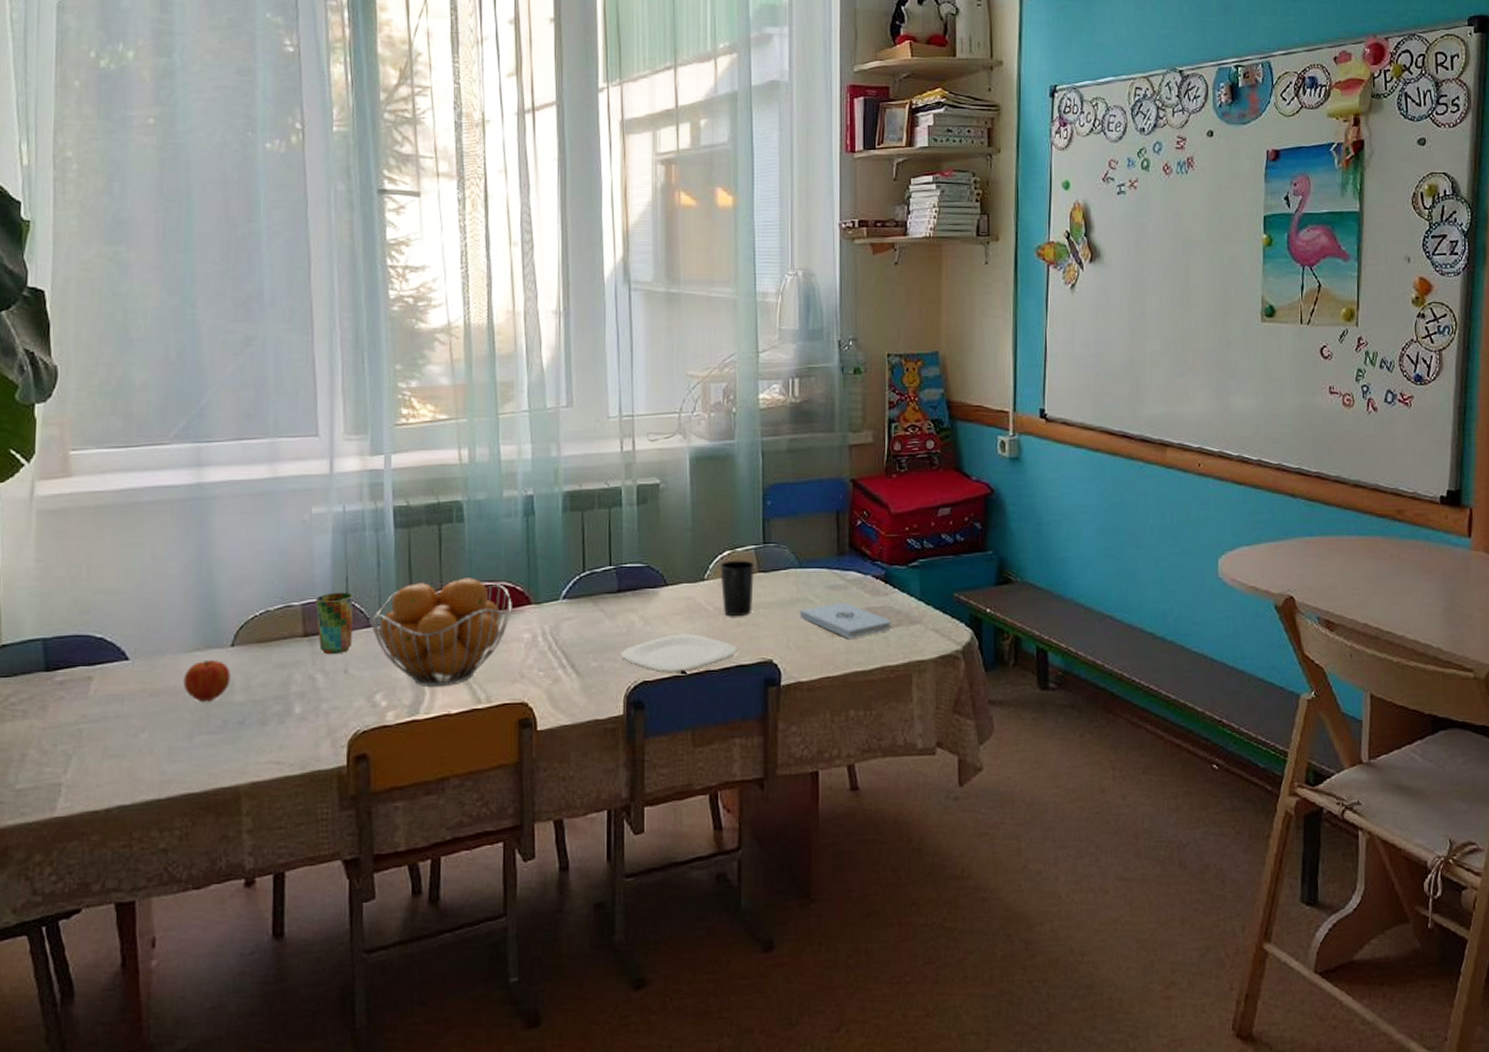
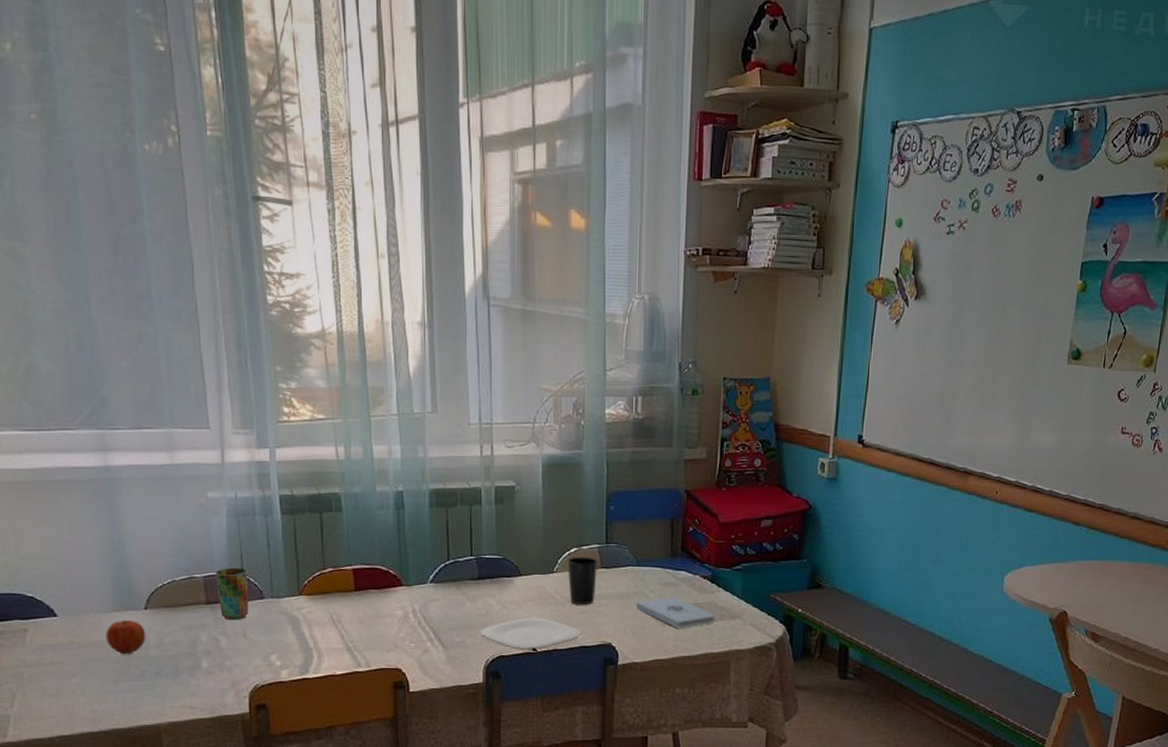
fruit basket: present [369,578,512,688] -> none [262,560,386,652]

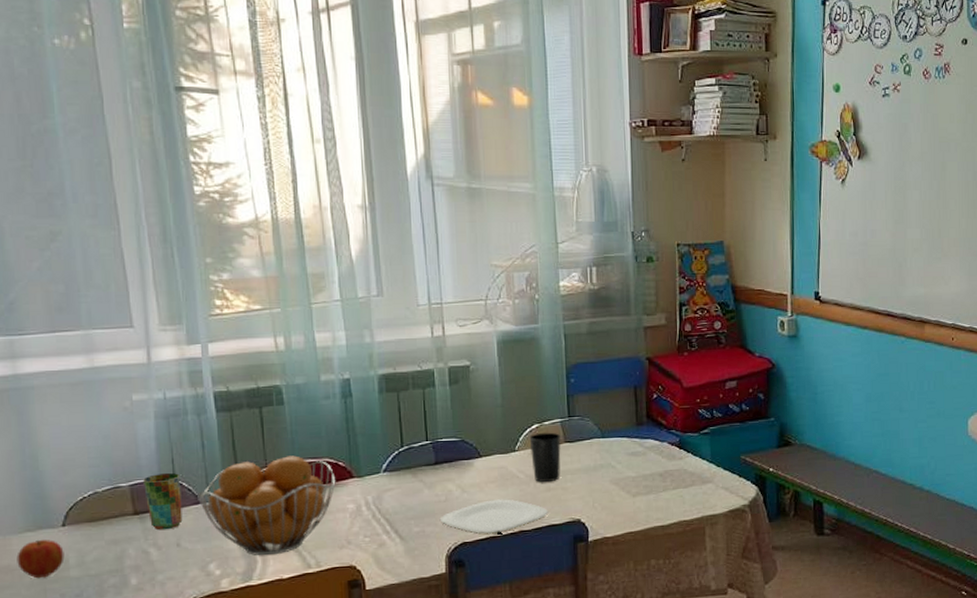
fruit basket: none [262,560,386,652] -> present [197,455,336,556]
notepad: present [635,597,715,628] -> none [603,466,686,498]

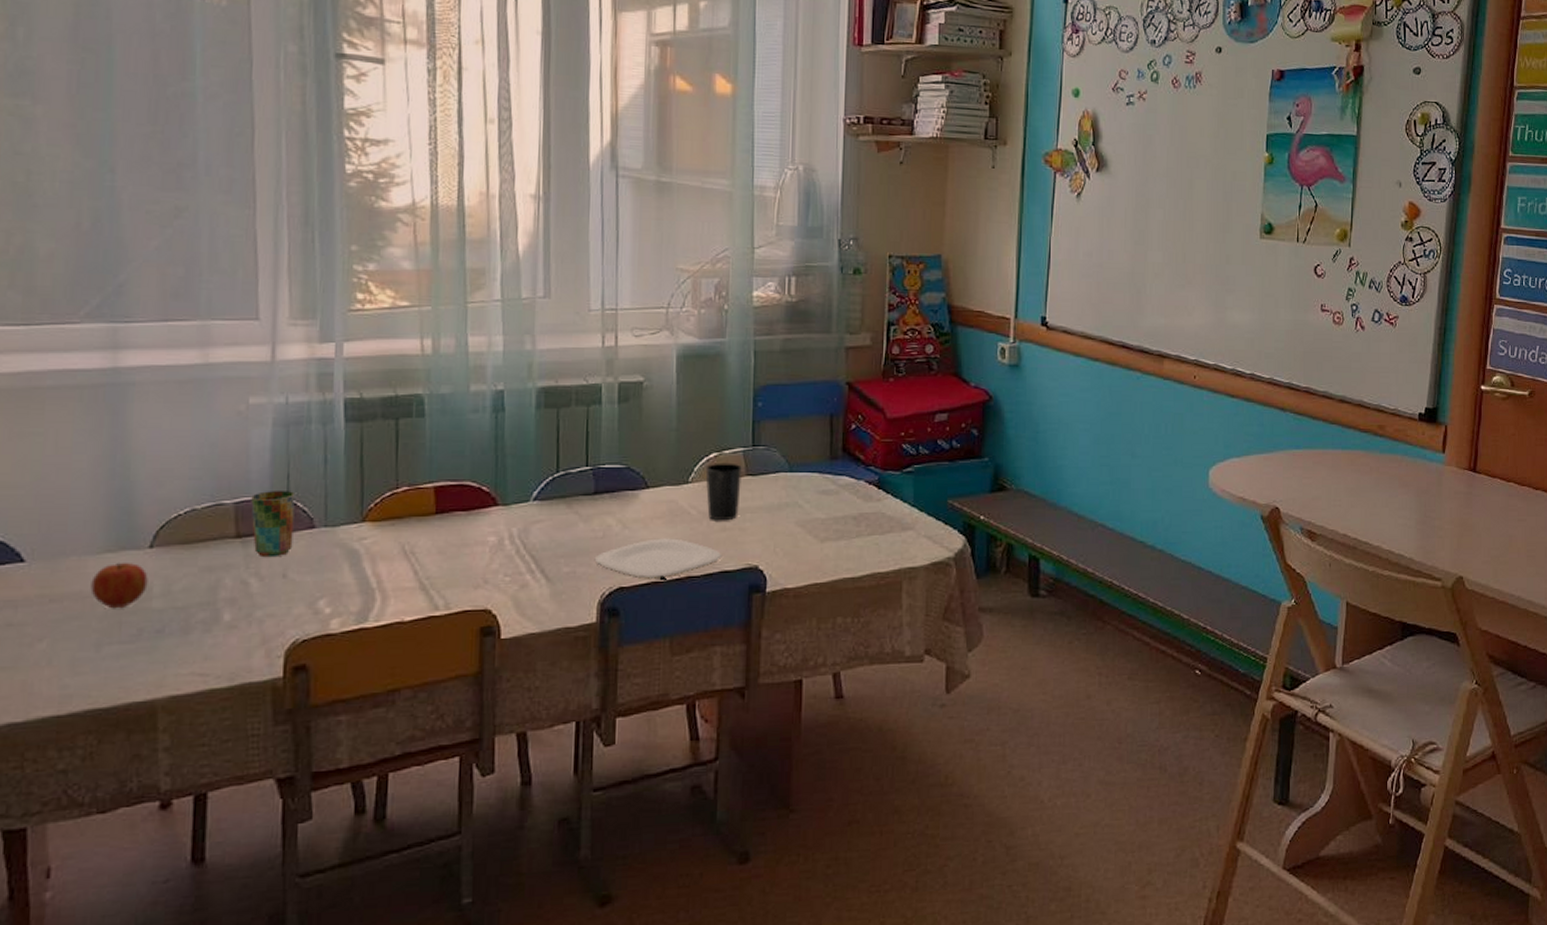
fruit basket: present [197,455,336,556] -> none [313,476,477,594]

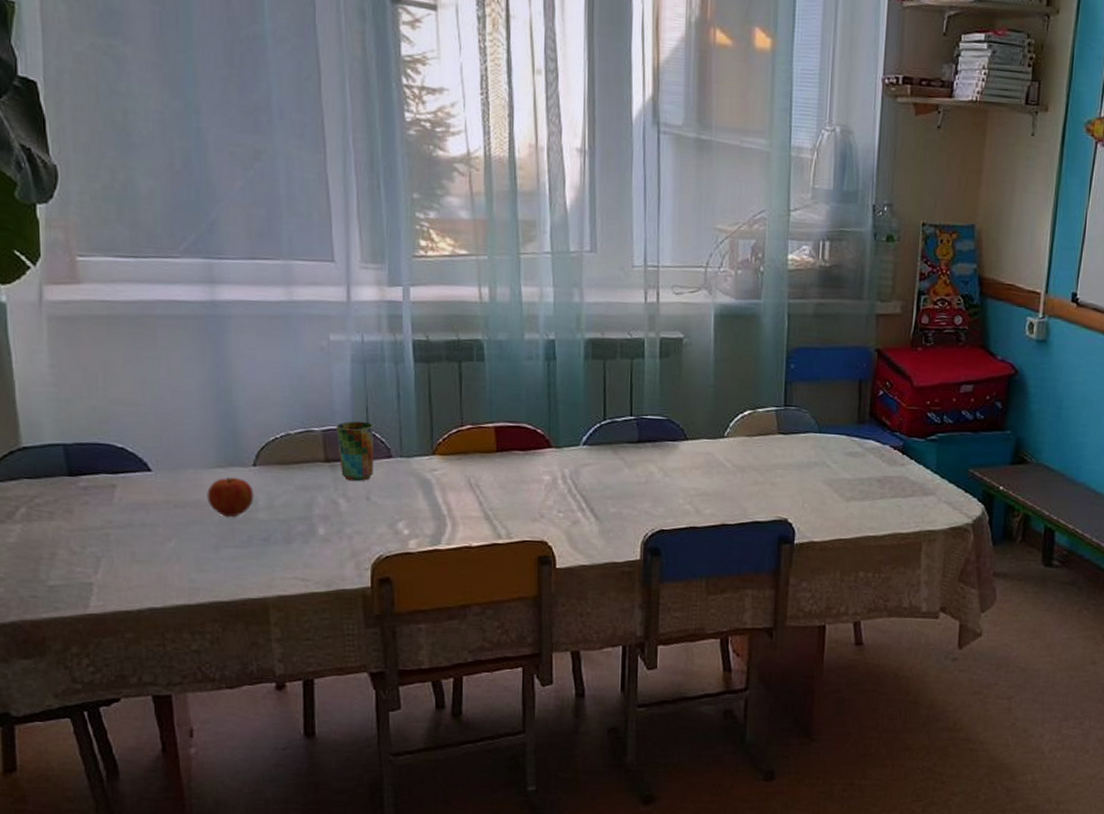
plate: present [594,538,722,579] -> none [638,487,755,524]
cup: present [705,463,742,521] -> none [740,420,774,476]

